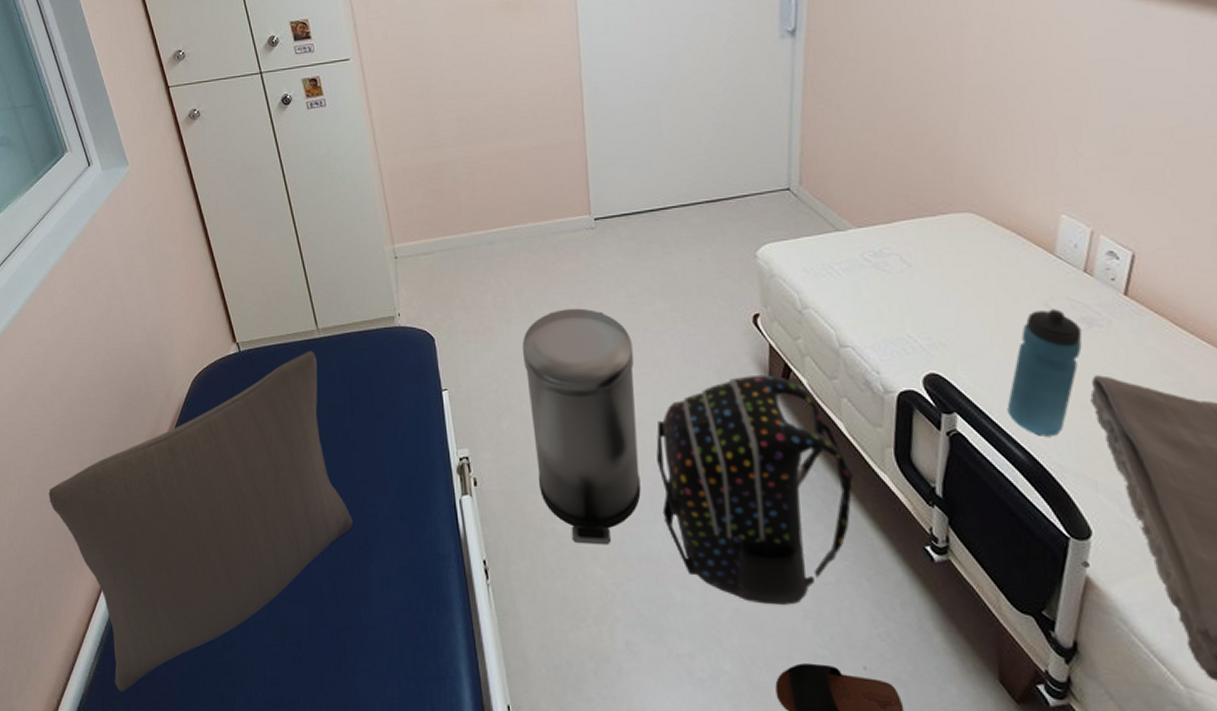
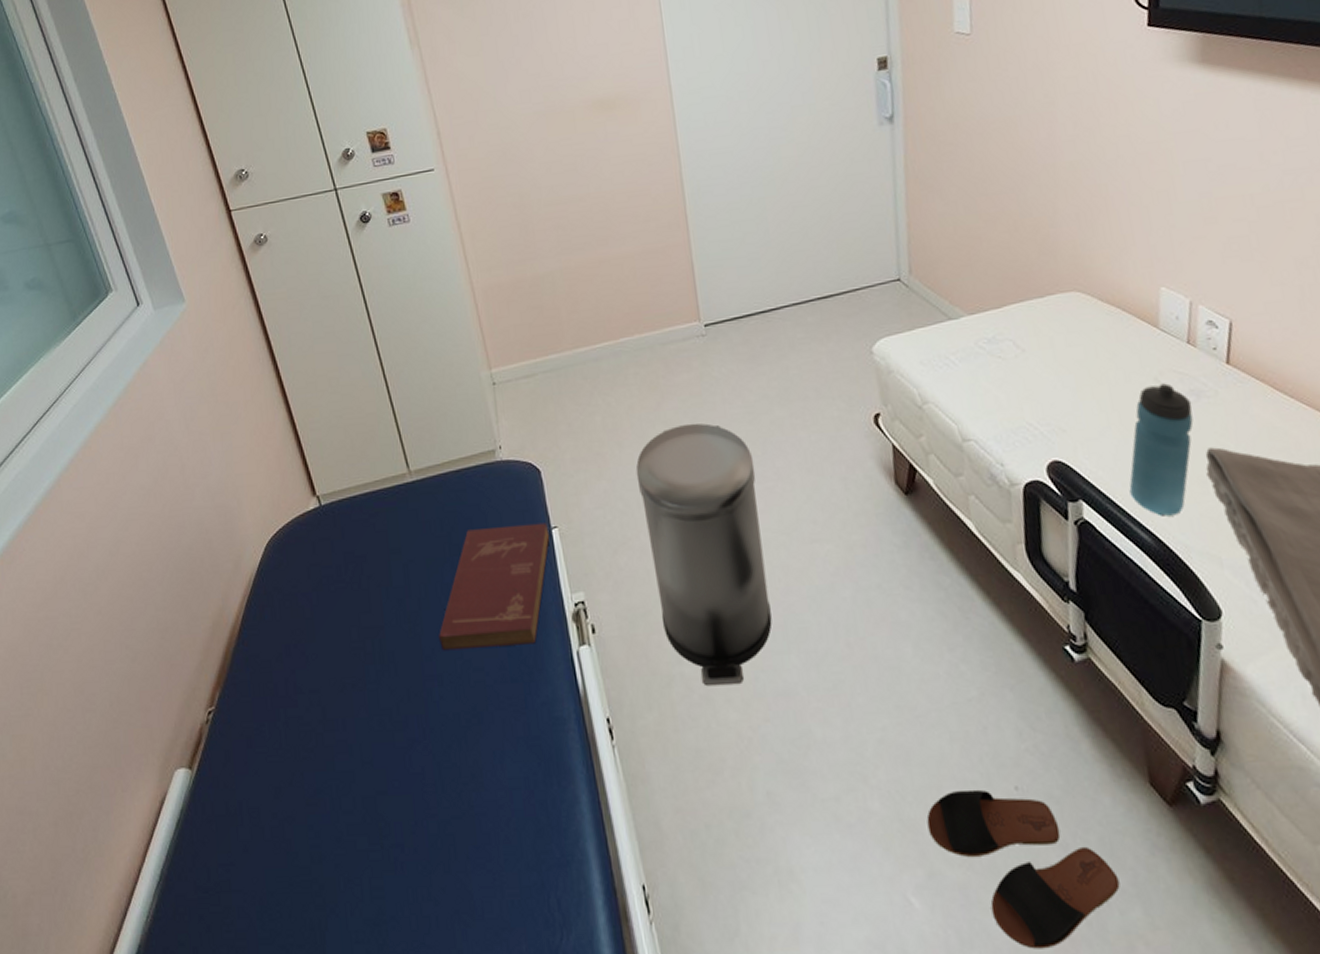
pillow: present [48,350,353,692] -> none [93,497,459,935]
book: none [338,384,440,489] -> present [439,522,550,651]
backpack: present [656,374,854,605] -> none [784,477,988,731]

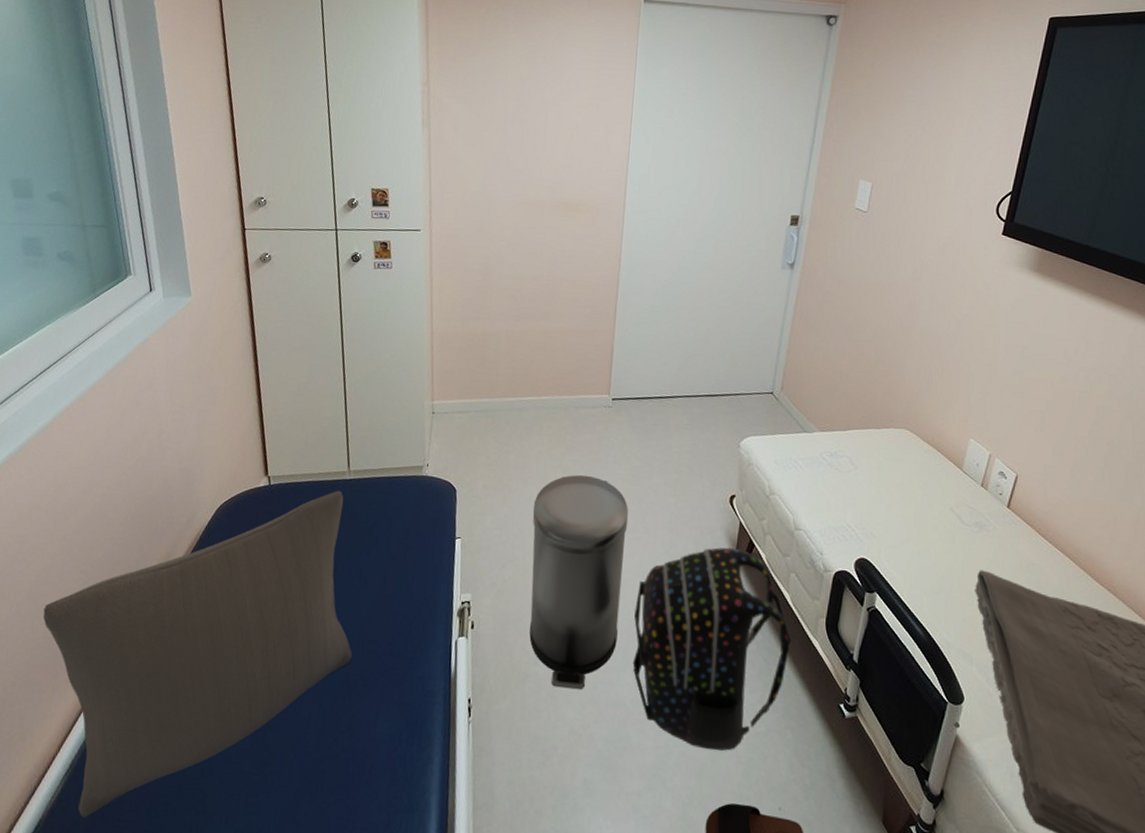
pillow: none [93,497,459,935] -> present [43,490,352,818]
book: present [439,522,550,651] -> none [345,527,453,629]
backpack: none [784,477,988,731] -> present [632,547,792,751]
water bottle: present [1129,383,1194,516] -> none [914,513,975,618]

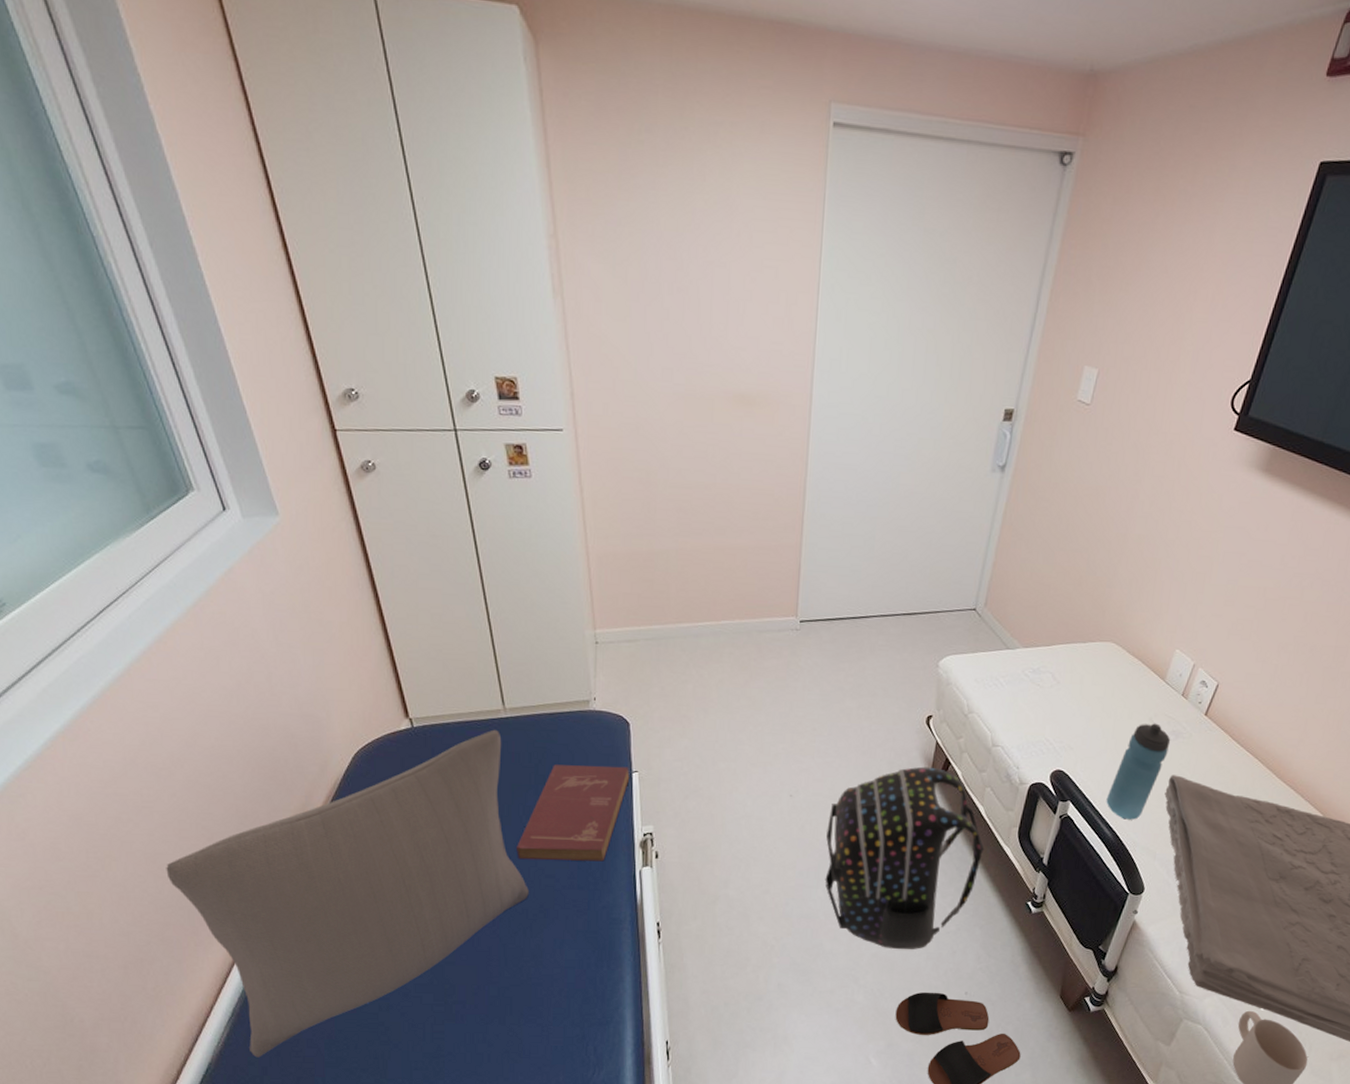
book: none [345,527,453,629] -> present [517,764,630,862]
pedal bin: present [529,474,629,691] -> none [715,701,820,907]
water bottle: none [914,513,975,618] -> present [1106,723,1171,820]

